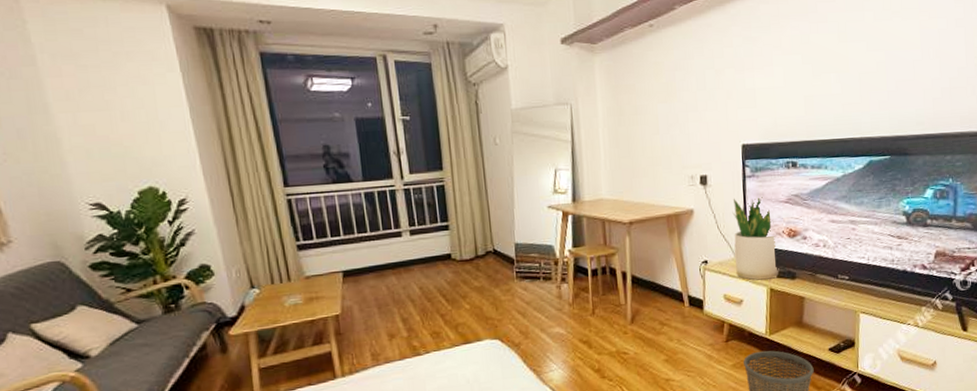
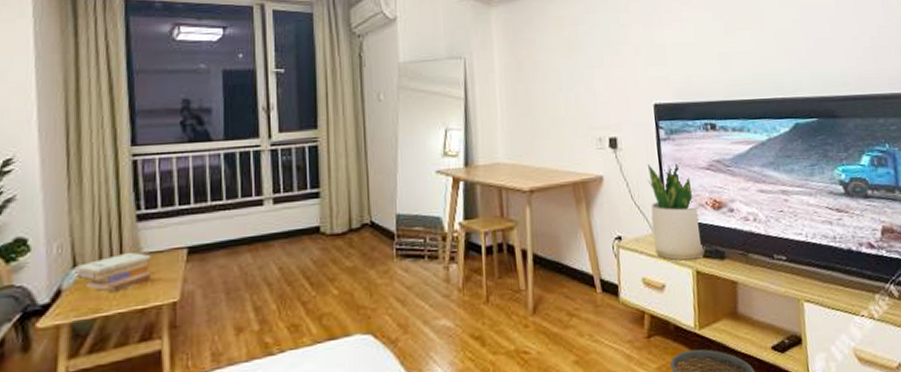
books: none [251,275,316,307] -> present [73,252,152,292]

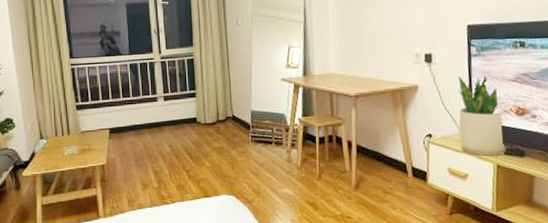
books: present [73,252,152,292] -> none [41,130,88,156]

